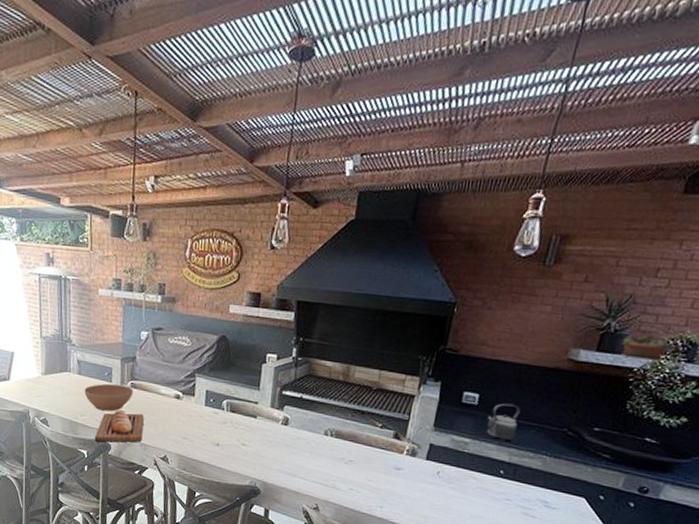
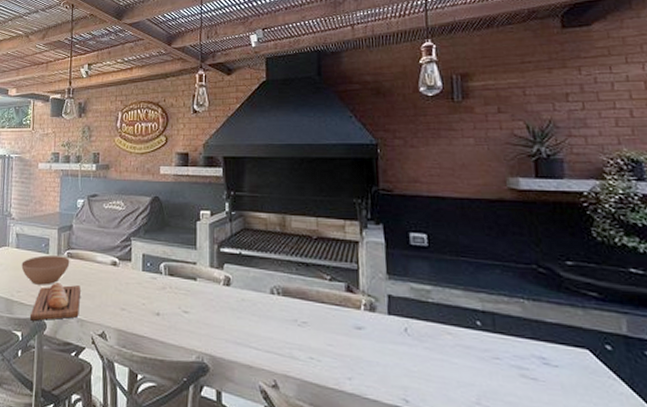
kettle: present [486,403,521,441] -> none [443,241,482,284]
succulent planter: present [620,331,679,361] -> none [557,152,623,182]

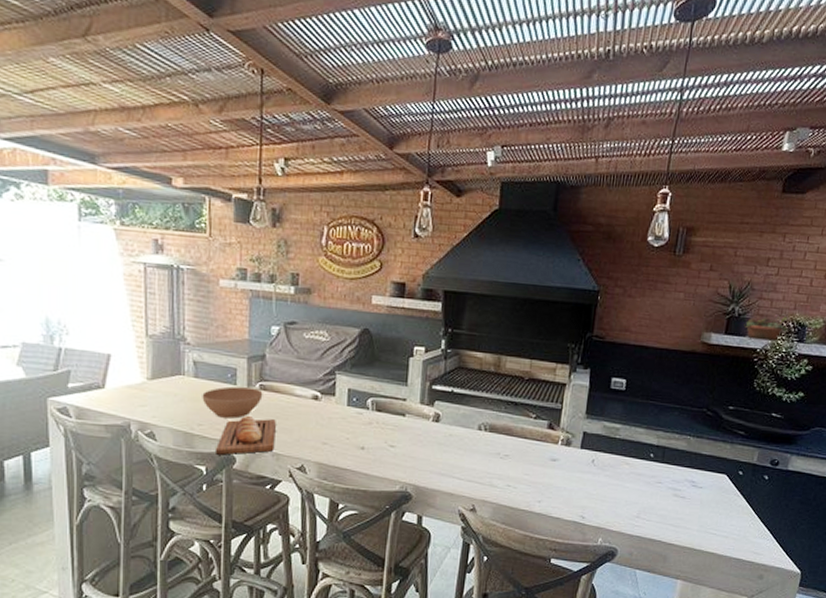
succulent planter: none [557,152,623,182] -> present [744,314,791,341]

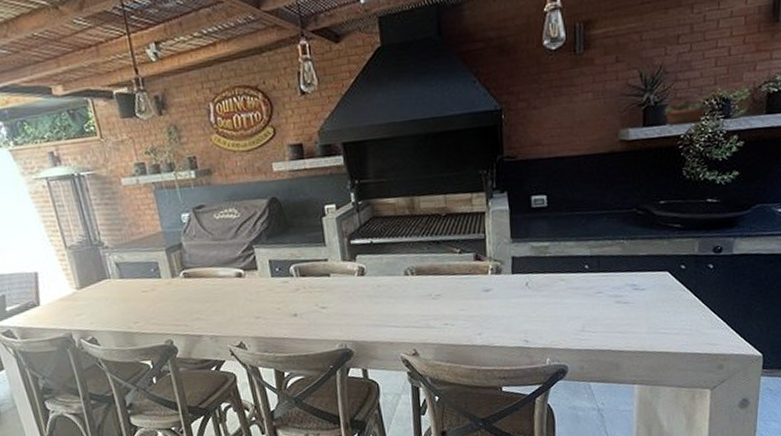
bowl: present [202,386,263,419] -> none [131,277,189,312]
bread loaf: present [214,416,276,455] -> none [155,304,212,348]

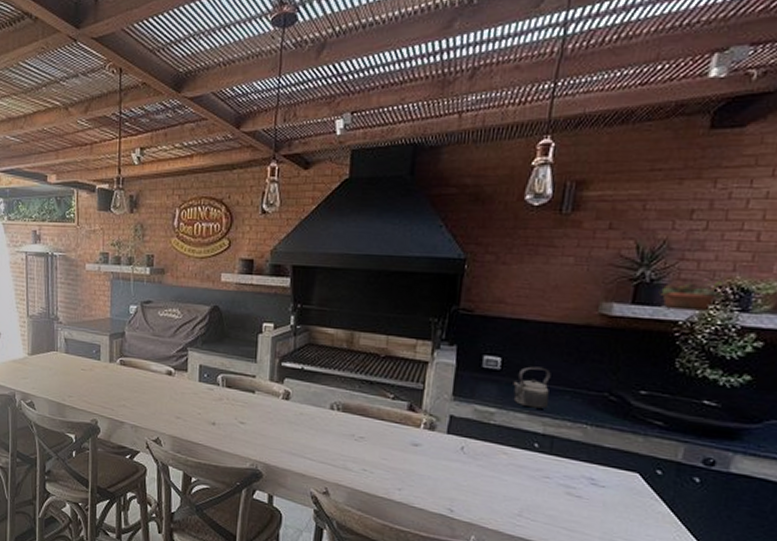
kettle: none [560,197,592,235] -> present [513,366,551,409]

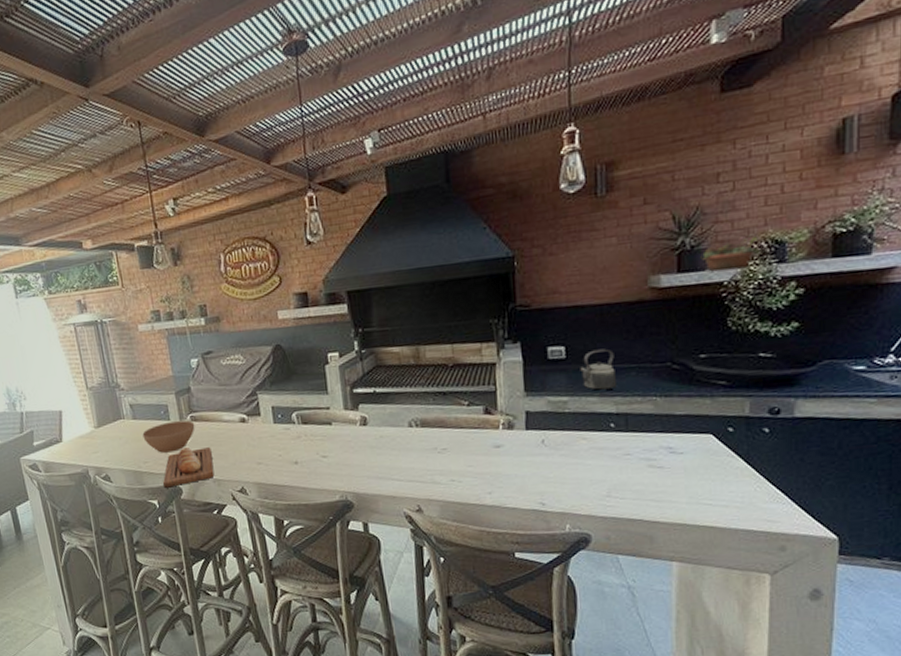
bowl: none [72,362,123,391] -> present [142,420,195,453]
bread loaf: none [82,389,134,425] -> present [162,447,215,488]

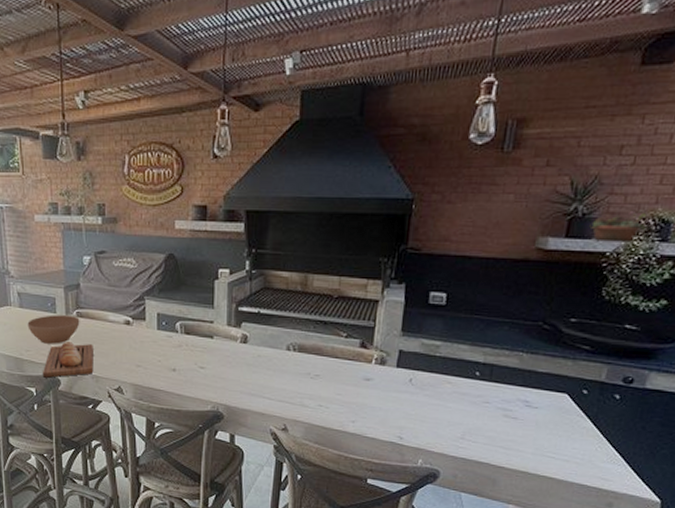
kettle: present [580,349,618,390] -> none [457,300,492,340]

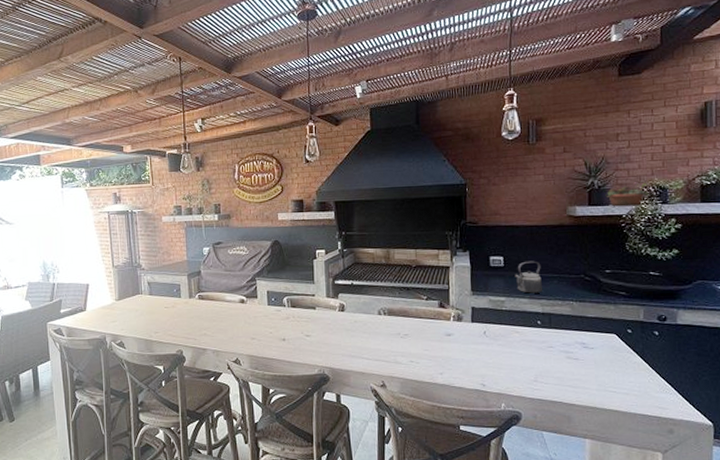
bowl: present [27,315,80,344] -> none [156,299,202,325]
bread loaf: present [42,342,94,378] -> none [169,322,214,356]
kettle: none [457,300,492,340] -> present [515,261,543,293]

